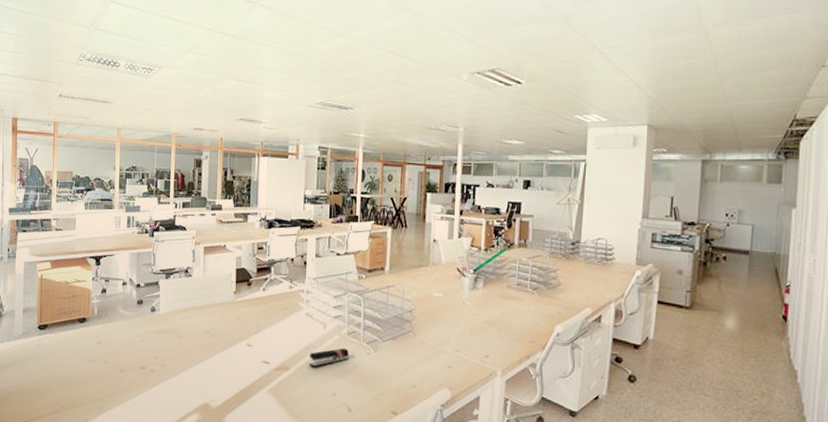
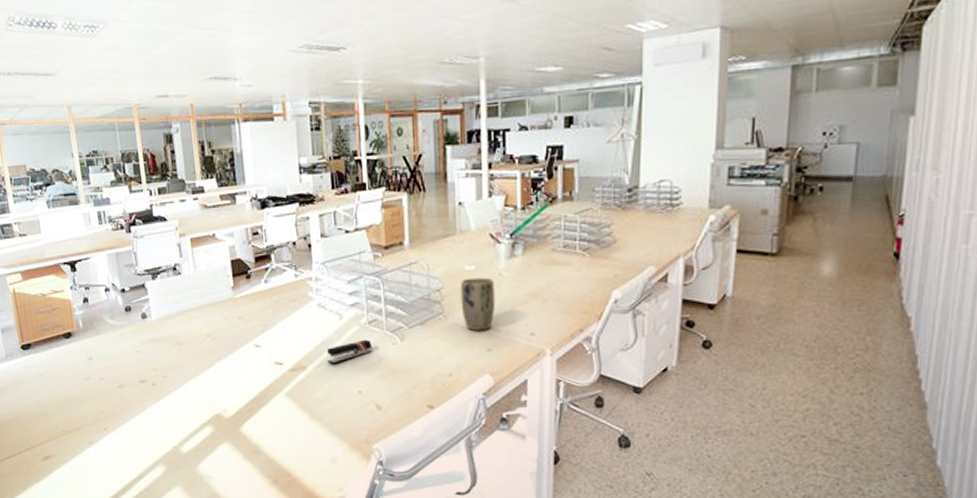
plant pot: none [428,303,458,349] -> present [460,277,495,330]

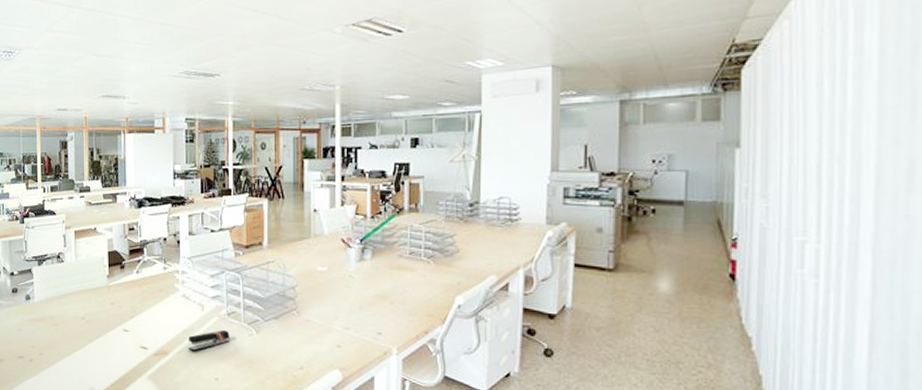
plant pot: present [460,277,495,330] -> none [313,278,345,327]

